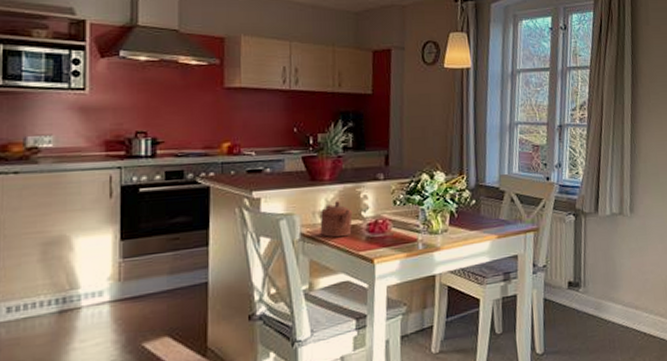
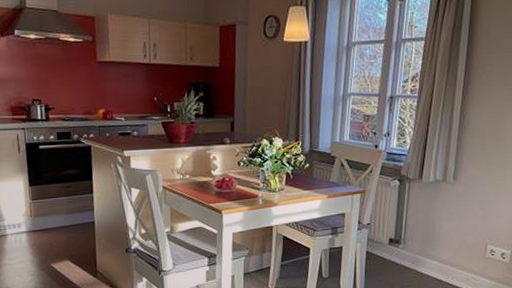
teapot: present [320,201,353,238] -> none [177,161,204,191]

